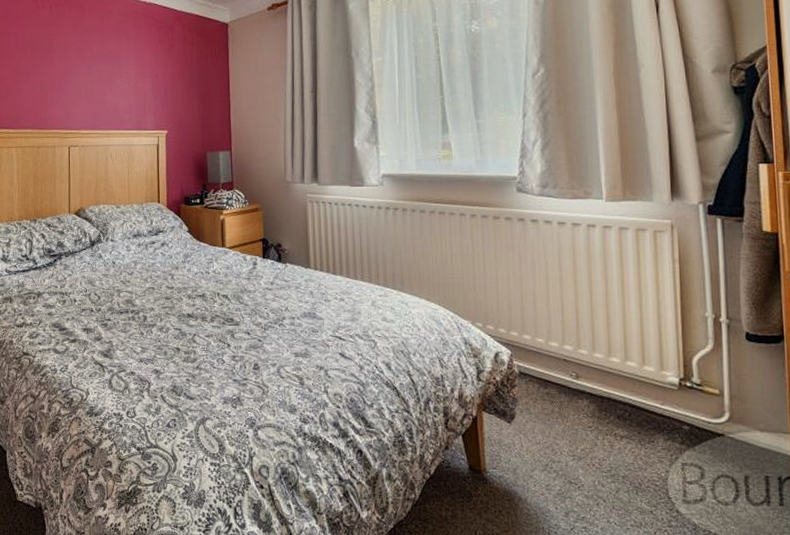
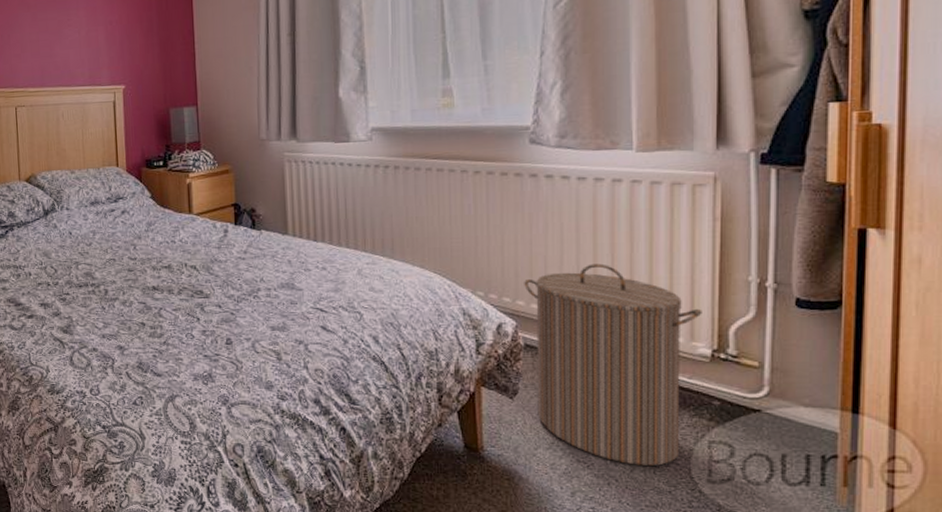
laundry hamper: none [516,299,669,487] -> present [524,263,702,466]

